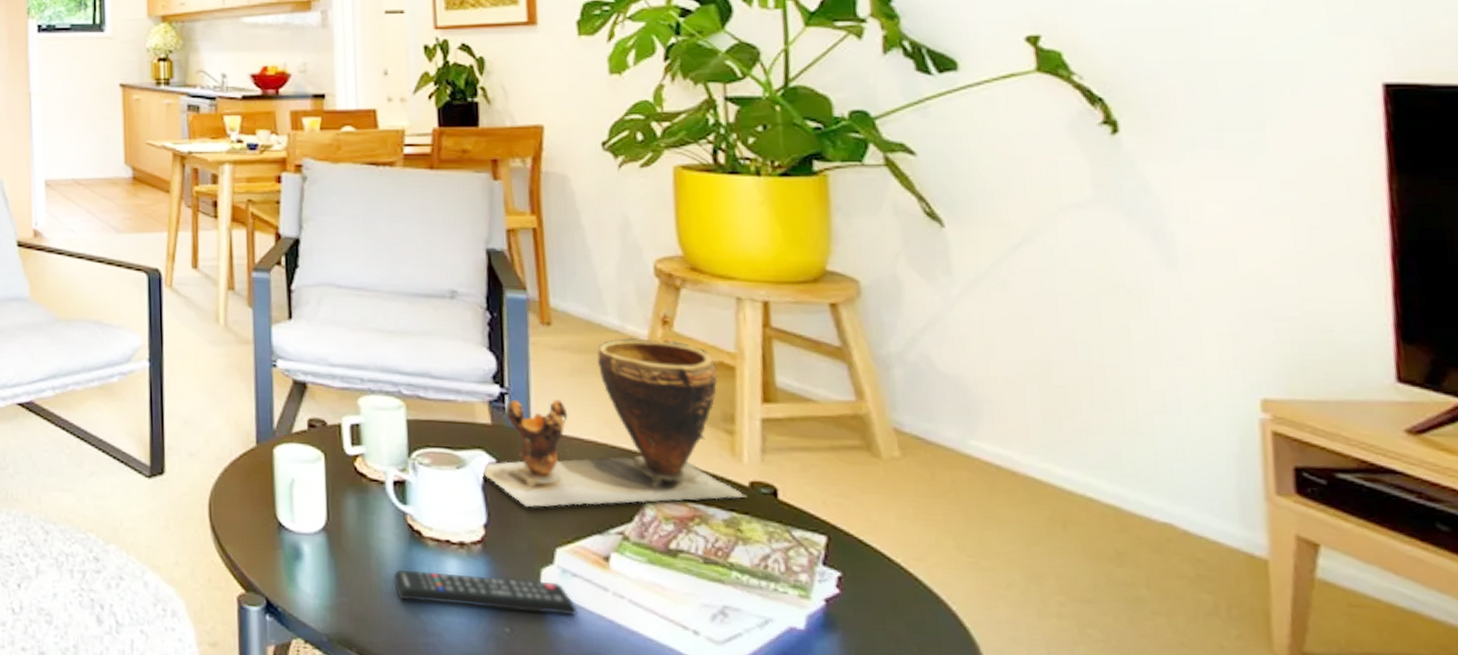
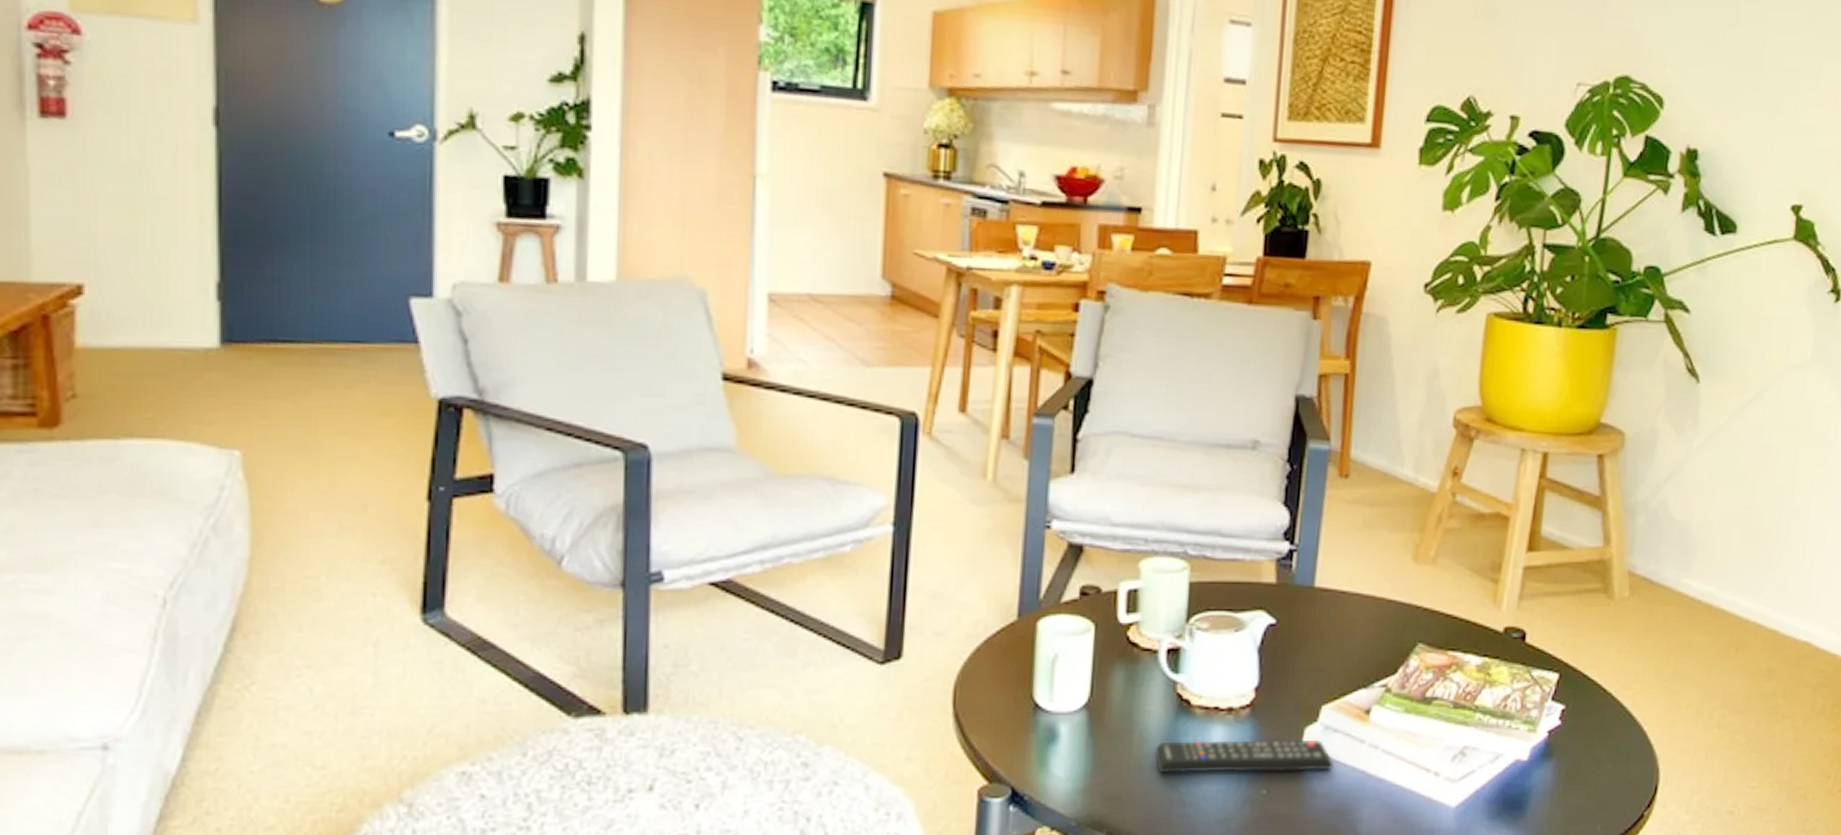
clay pot: present [481,338,746,508] -> none [1259,490,1499,667]

